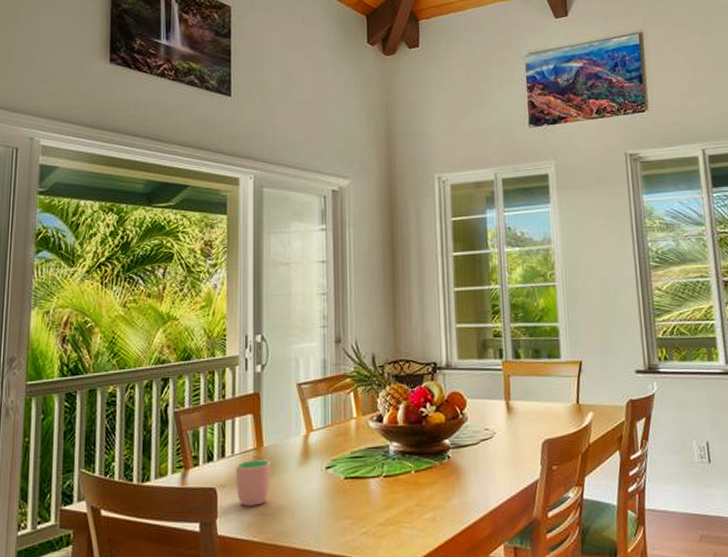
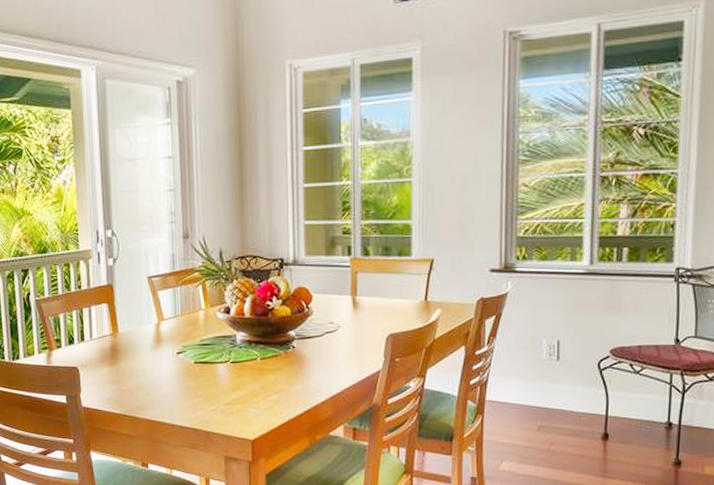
cup: present [235,460,271,507] -> none [94,344,127,384]

